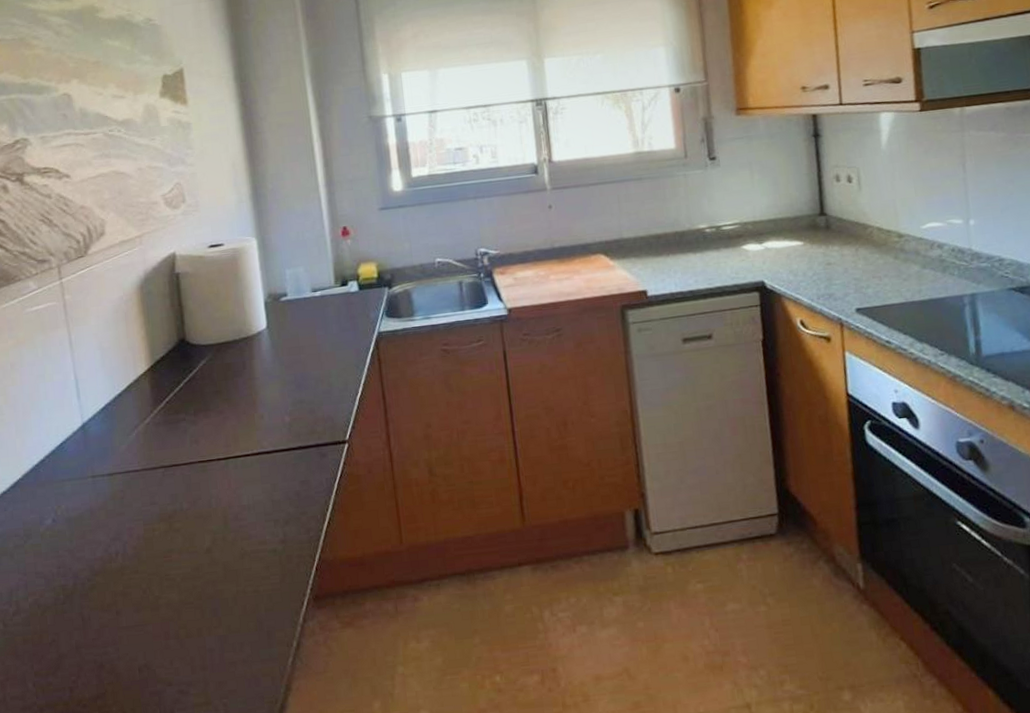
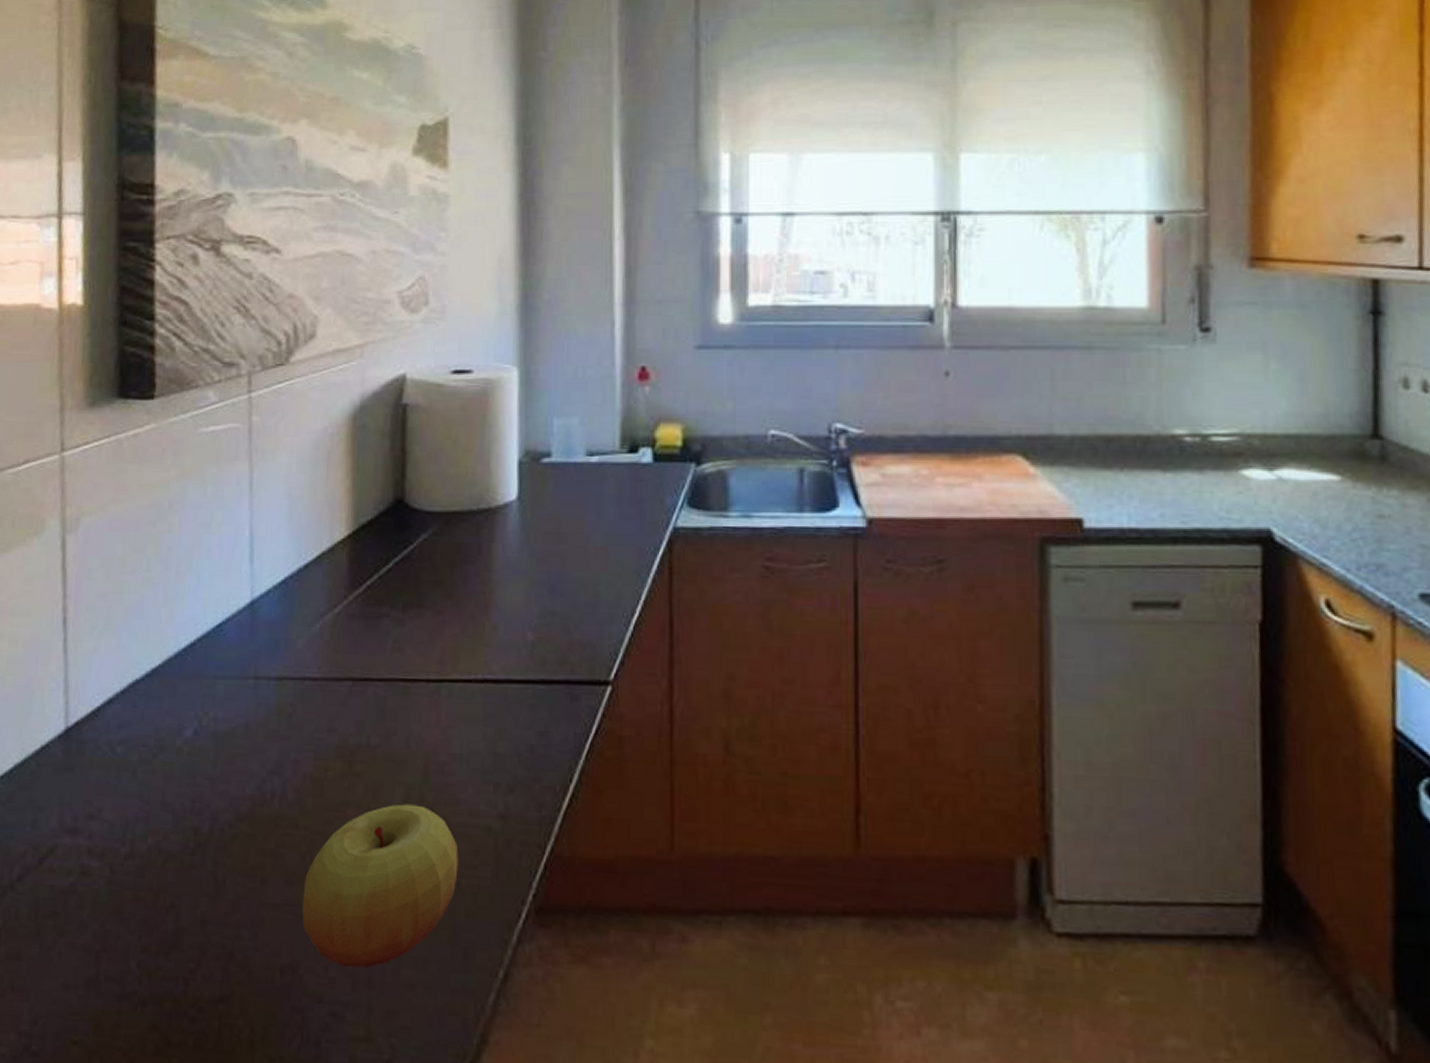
apple: none [148,543,257,659] -> present [302,804,459,968]

